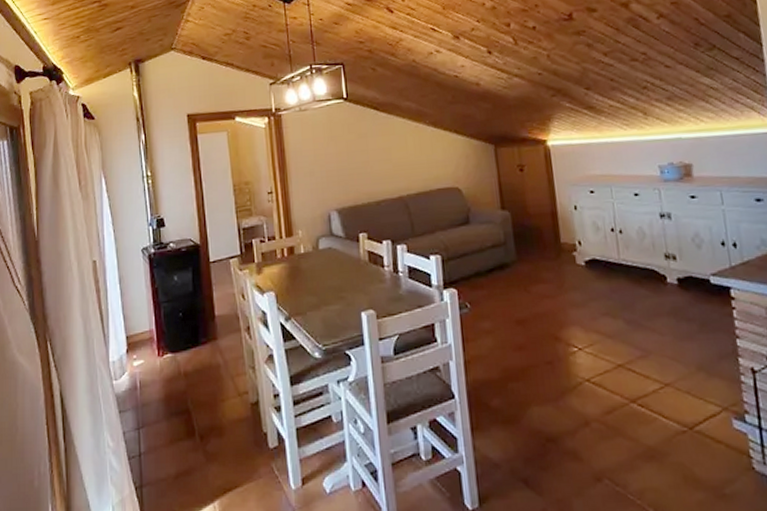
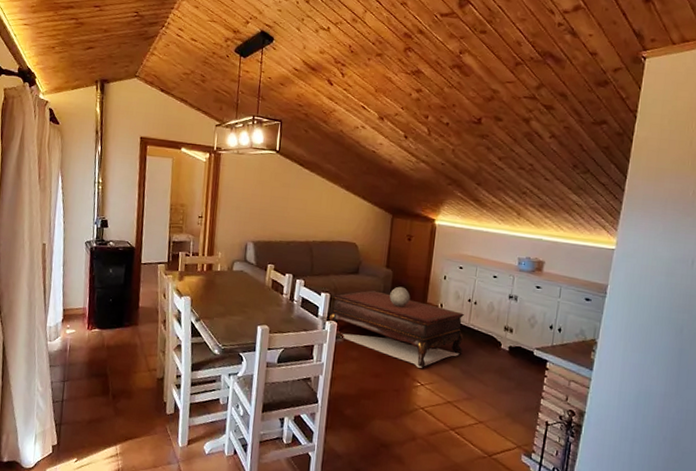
coffee table: none [445,240,620,328] -> present [329,290,464,368]
decorative sphere: none [513,229,540,255] -> present [389,286,411,307]

